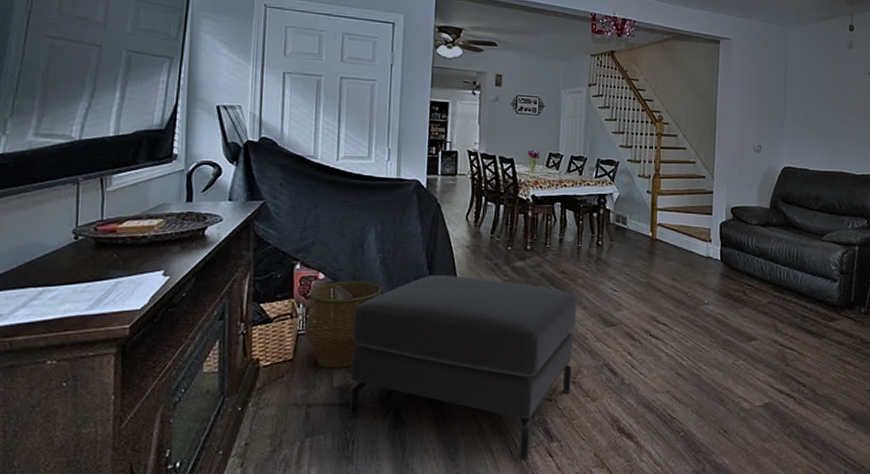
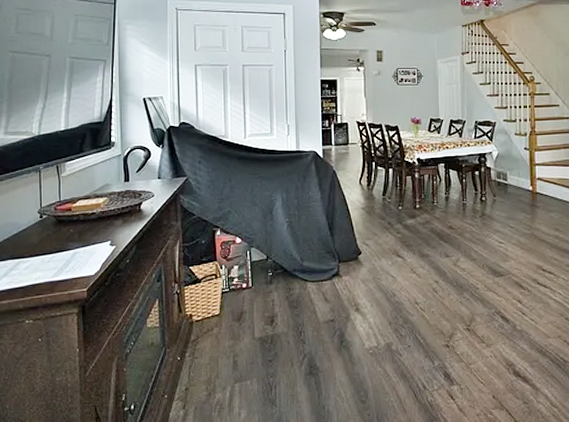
basket: present [303,280,382,368] -> none [227,243,291,321]
ottoman: present [349,275,577,460] -> none [268,235,467,402]

